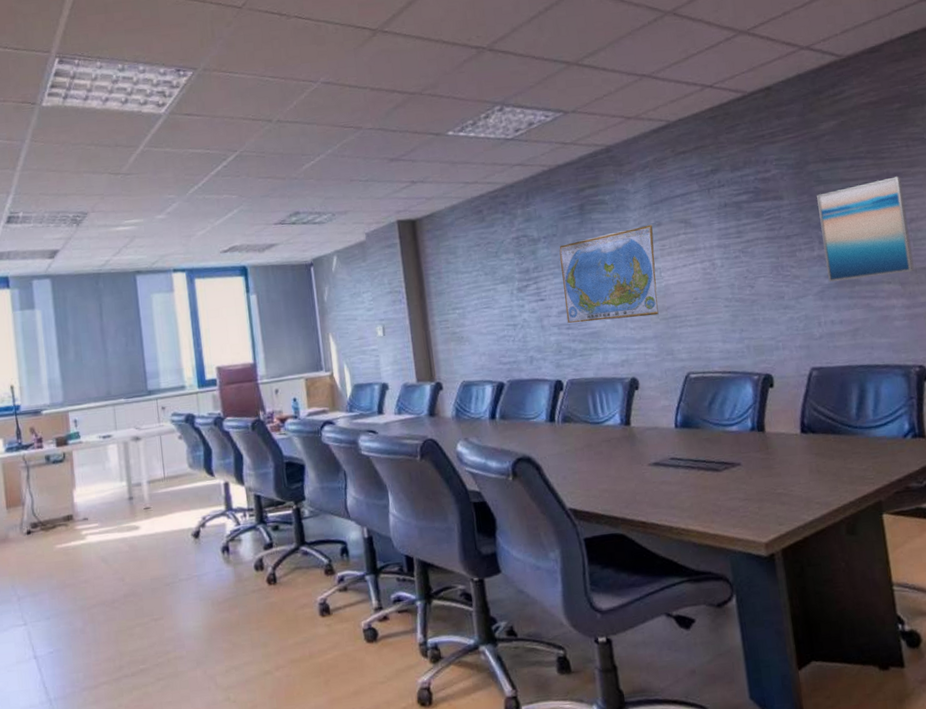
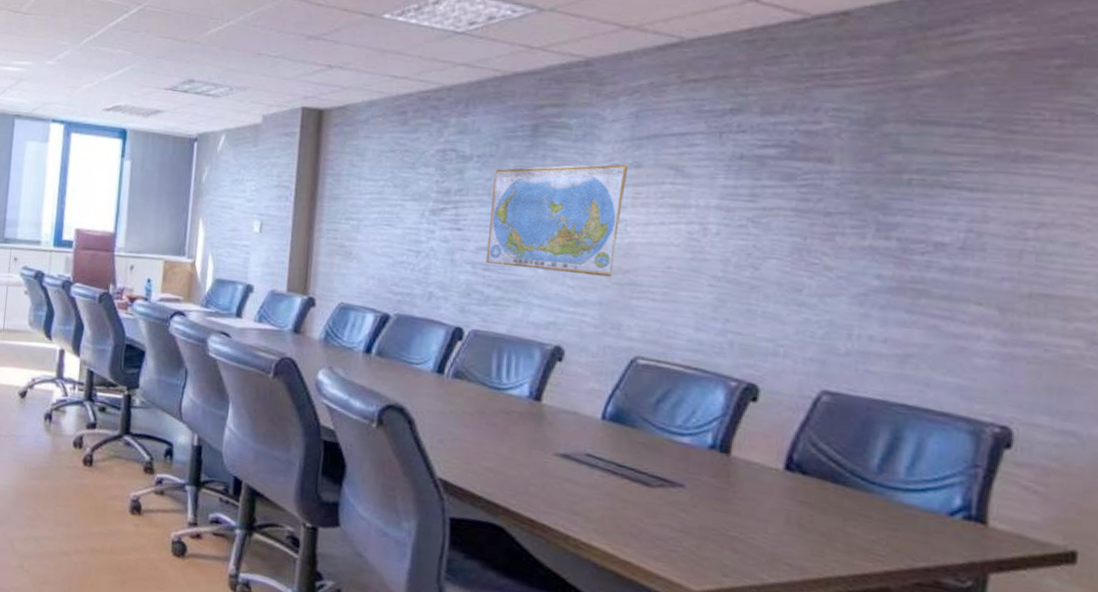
wall art: present [817,176,915,282] -> none [879,160,1038,296]

